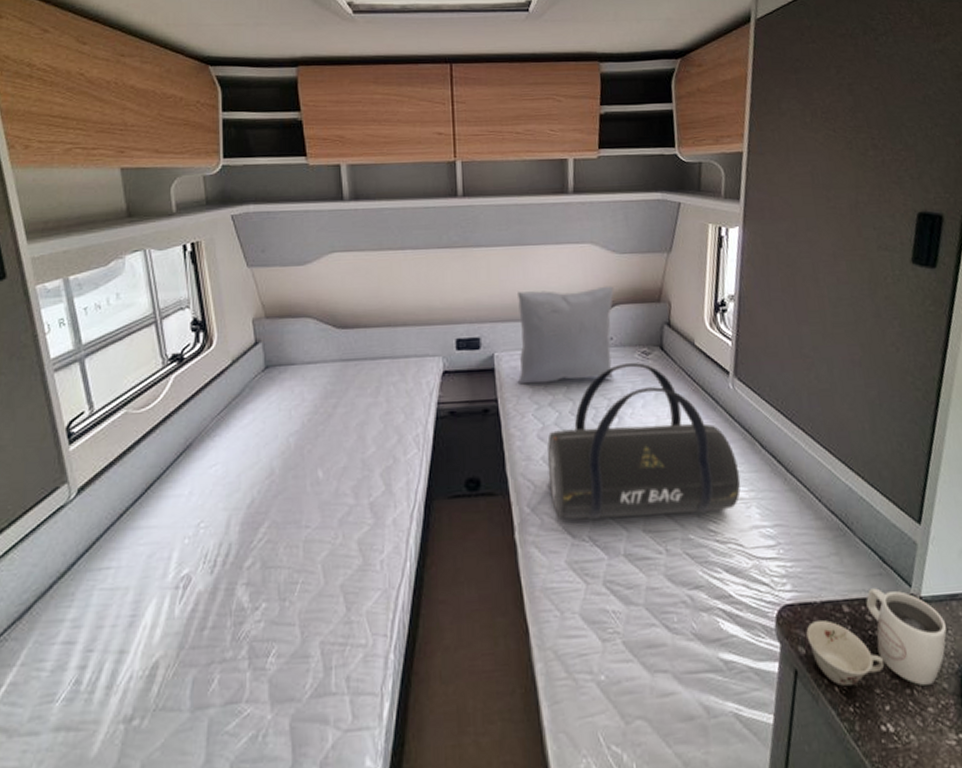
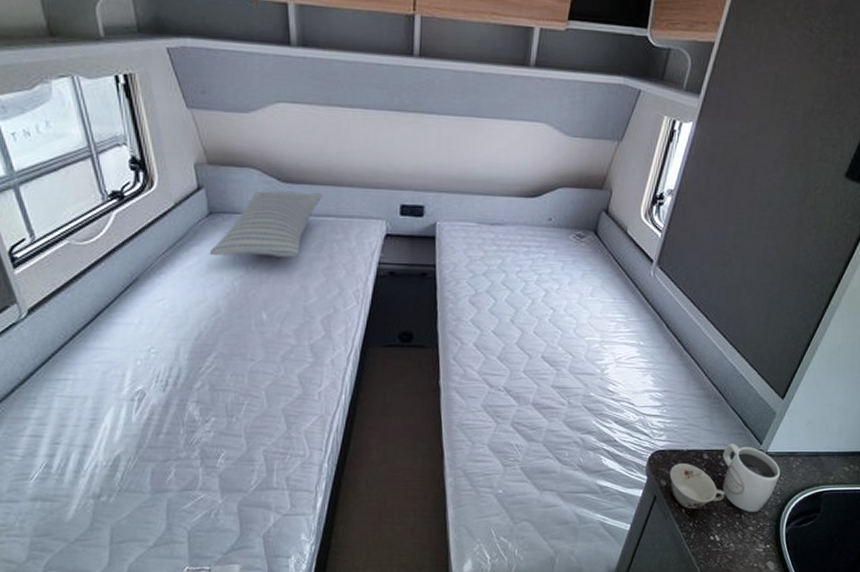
pillow: none [264,335,378,412] -> present [209,190,323,259]
pillow: present [517,286,614,385] -> none [456,163,560,257]
duffel bag: present [547,363,741,520] -> none [475,244,644,377]

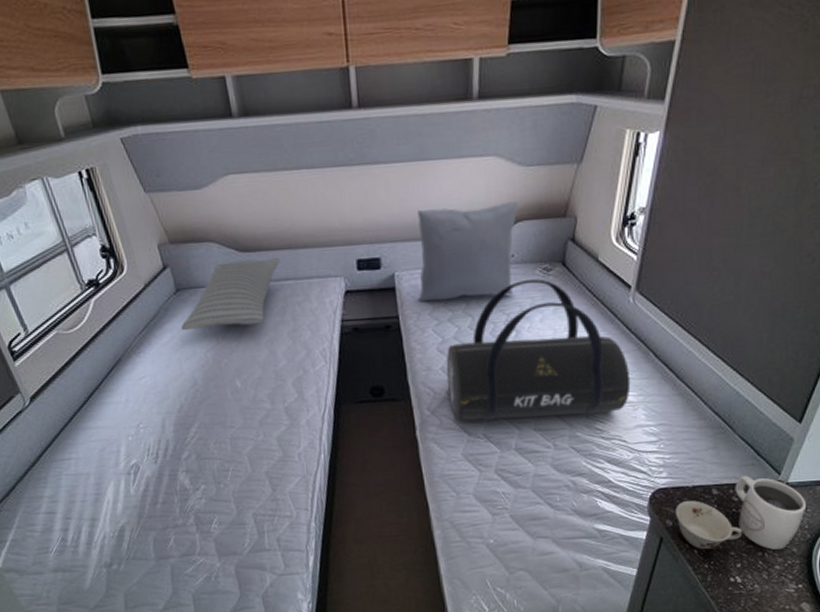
pillow: none [456,163,560,257] -> present [418,201,518,302]
duffel bag: none [475,244,644,377] -> present [446,279,631,421]

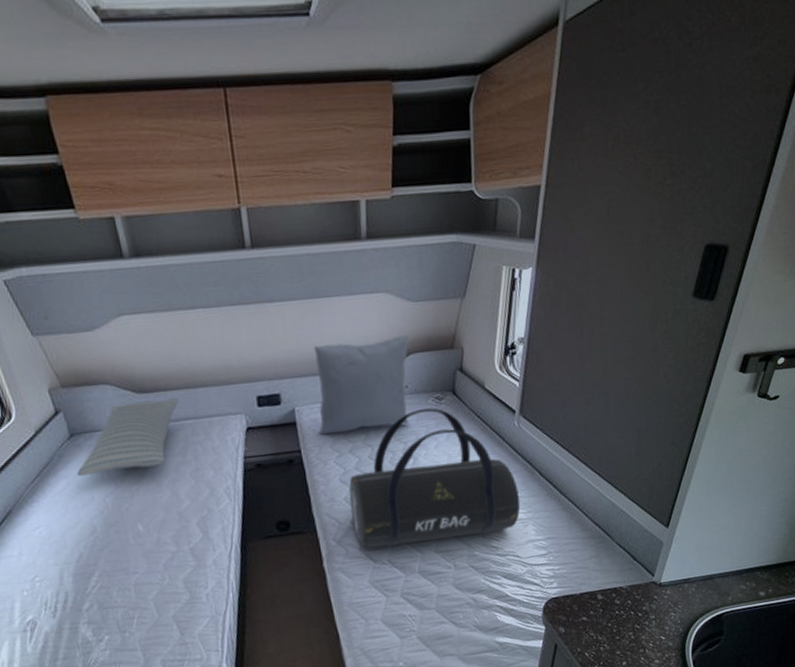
teacup: present [675,500,743,550] -> none [566,606,626,652]
mug: present [735,476,807,550] -> none [616,579,678,646]

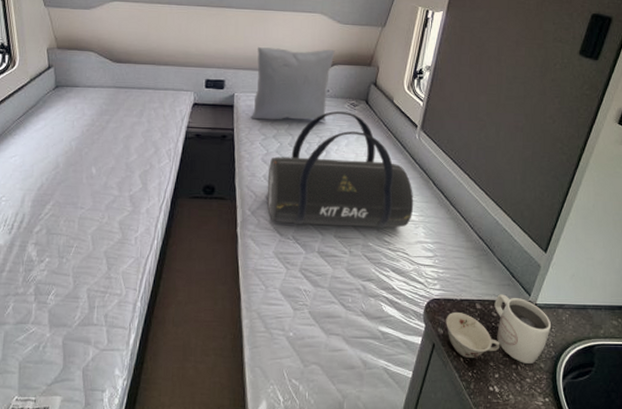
pillow: present [76,398,179,477] -> none [53,69,144,123]
teacup: none [566,606,626,652] -> present [446,311,500,359]
mug: none [616,579,678,646] -> present [494,294,552,364]

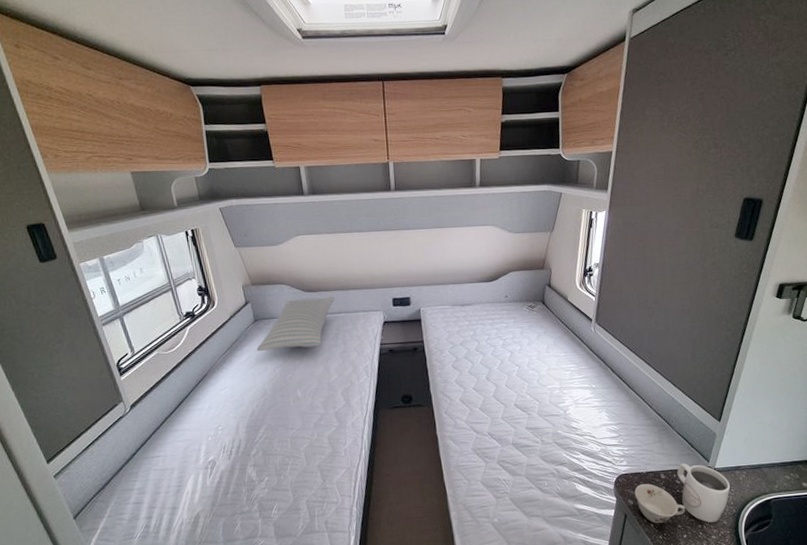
pillow: none [53,69,144,123] -> present [256,296,335,352]
pillow: present [250,46,335,122] -> none [437,257,509,330]
duffel bag: present [267,111,414,229] -> none [459,314,596,422]

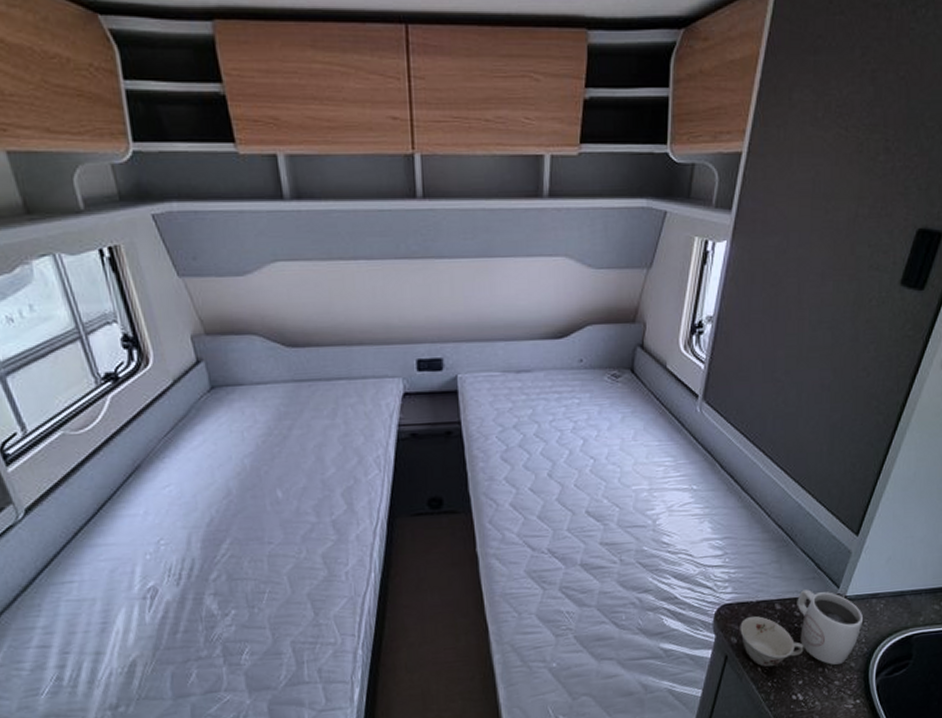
pillow: present [256,296,335,352] -> none [214,355,332,434]

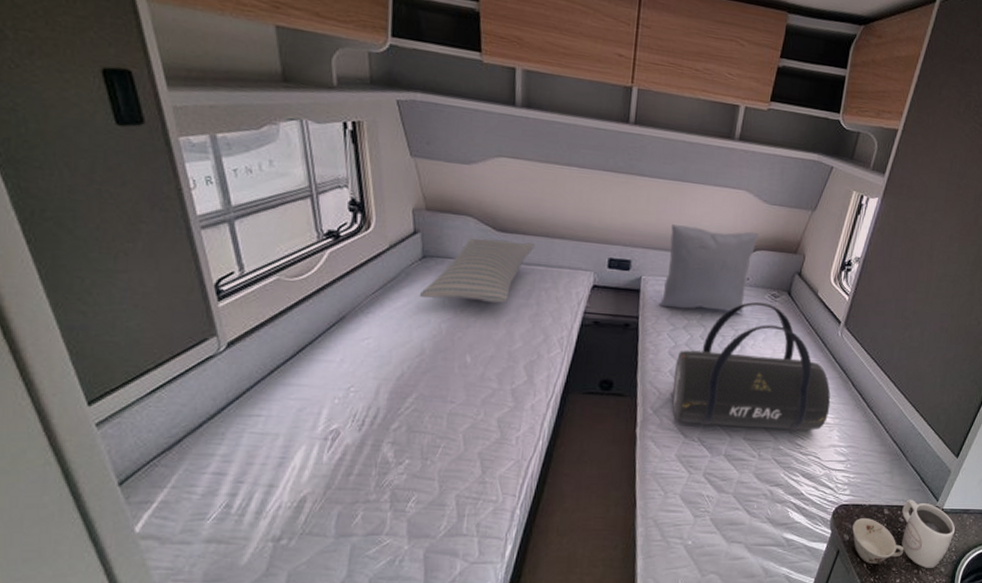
pillow: none [214,355,332,434] -> present [419,237,535,304]
pillow: none [481,304,587,407] -> present [658,223,759,313]
duffel bag: none [510,386,697,535] -> present [672,302,831,431]

